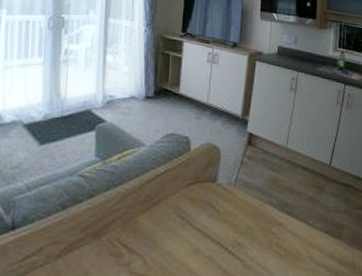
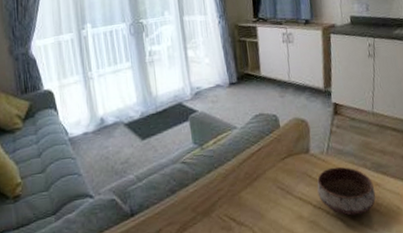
bowl: none [219,200,278,255] -> present [316,166,376,216]

